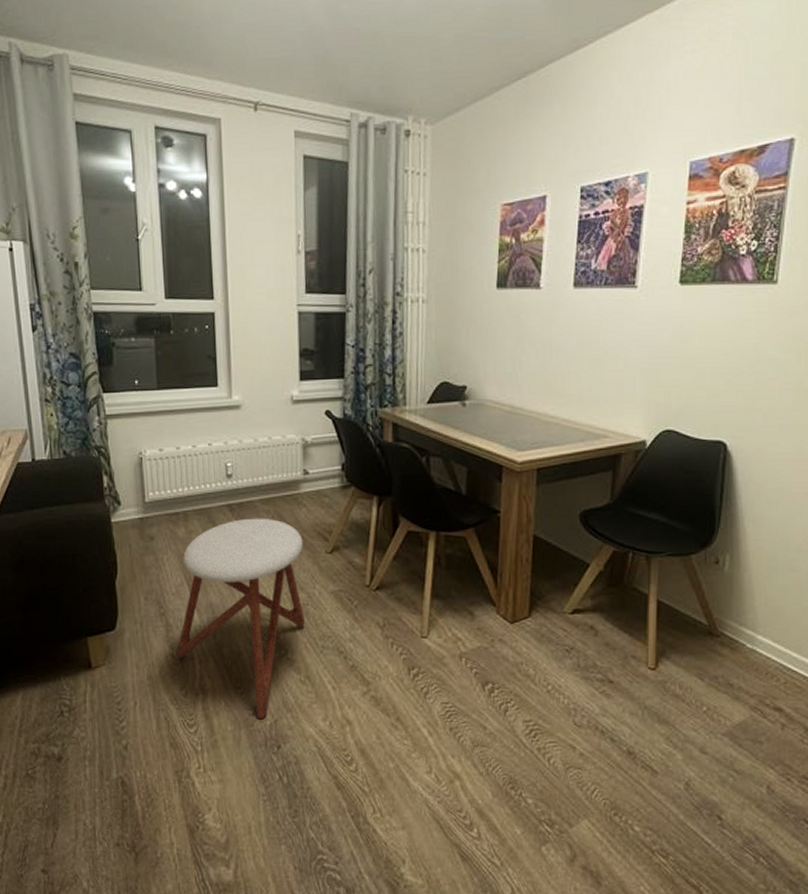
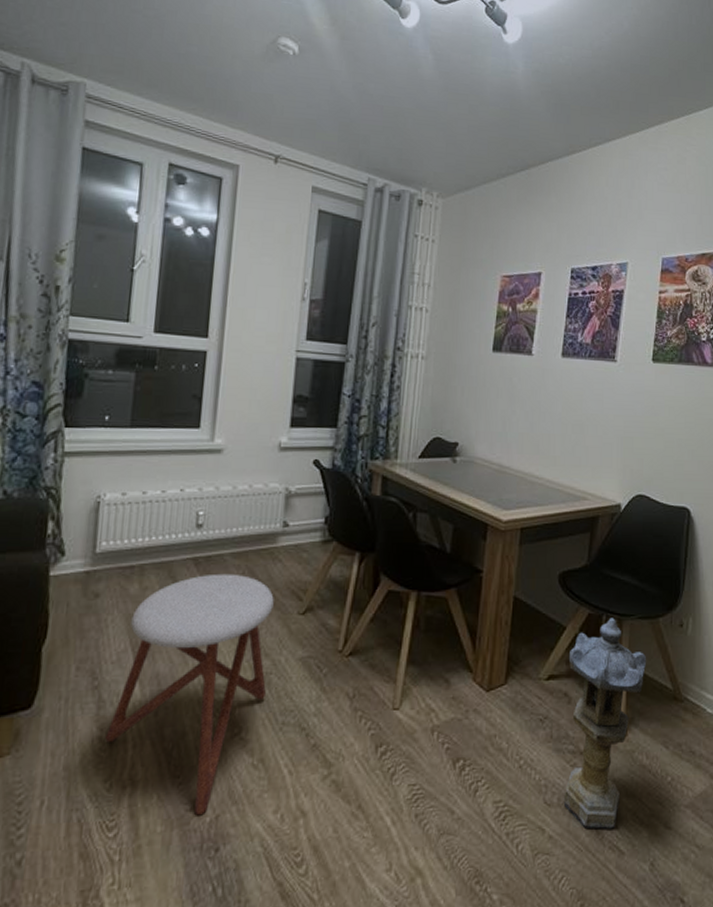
lantern: none [593,555,679,752] -> present [563,618,647,830]

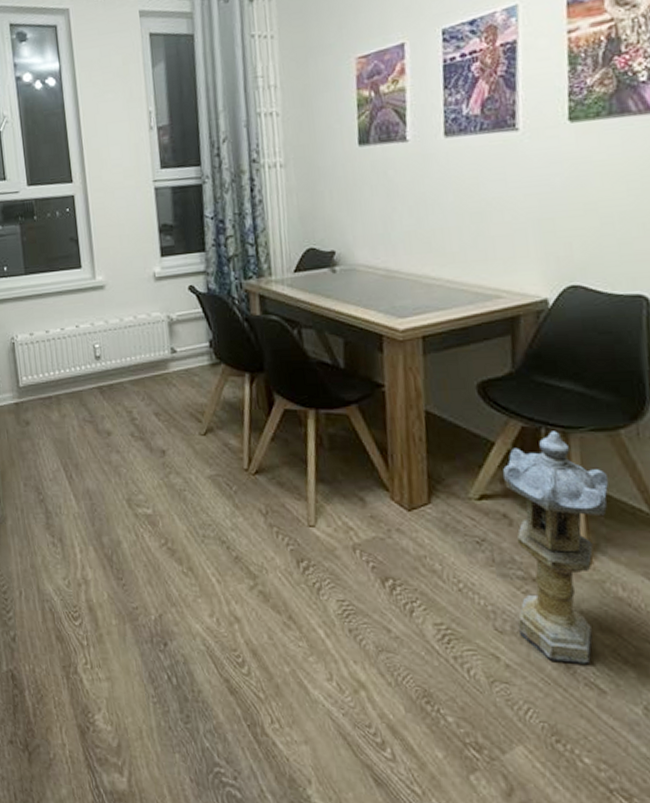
stool: present [105,573,274,816] -> none [57,399,184,614]

